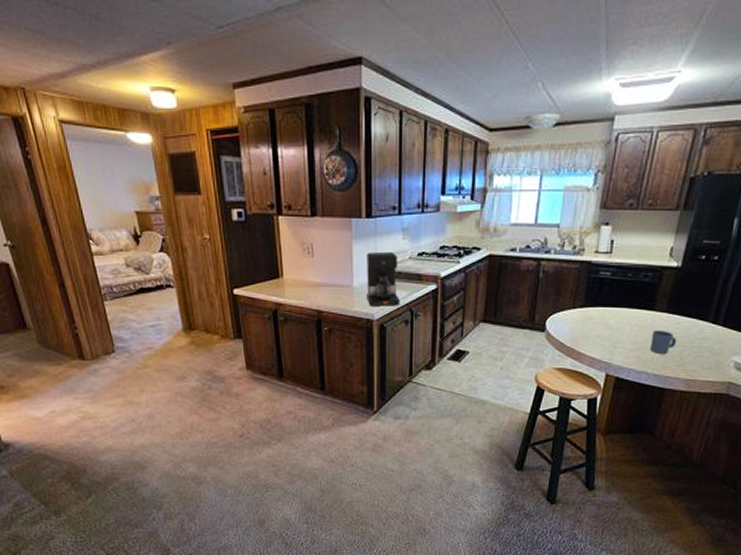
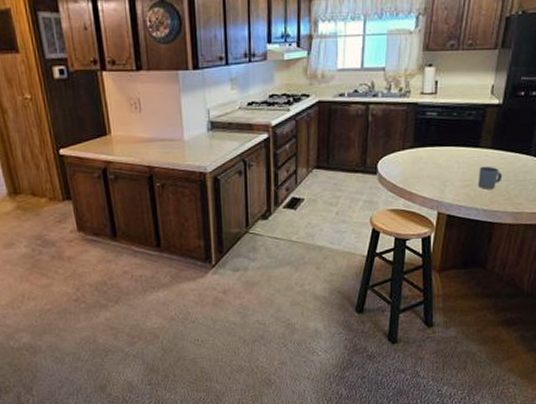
coffee maker: present [367,251,400,306] -> none [196,102,232,159]

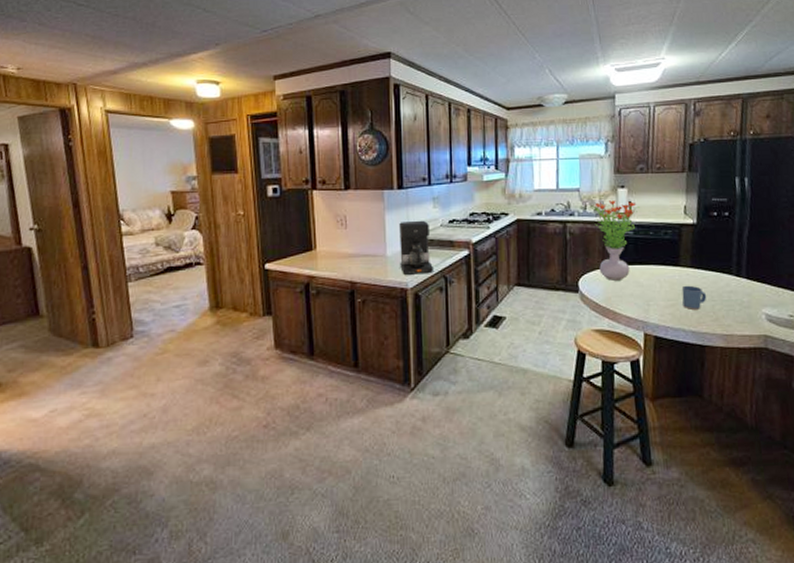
coffee maker: none [196,102,232,159] -> present [399,220,433,275]
flower arrangement: none [395,80,446,162] -> present [590,200,640,281]

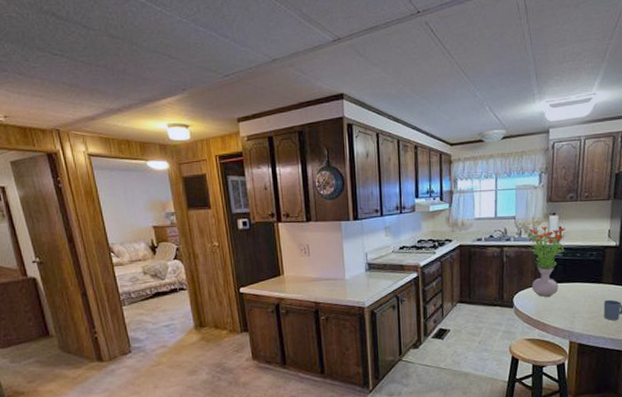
coffee maker: present [399,220,433,275] -> none [356,247,386,295]

